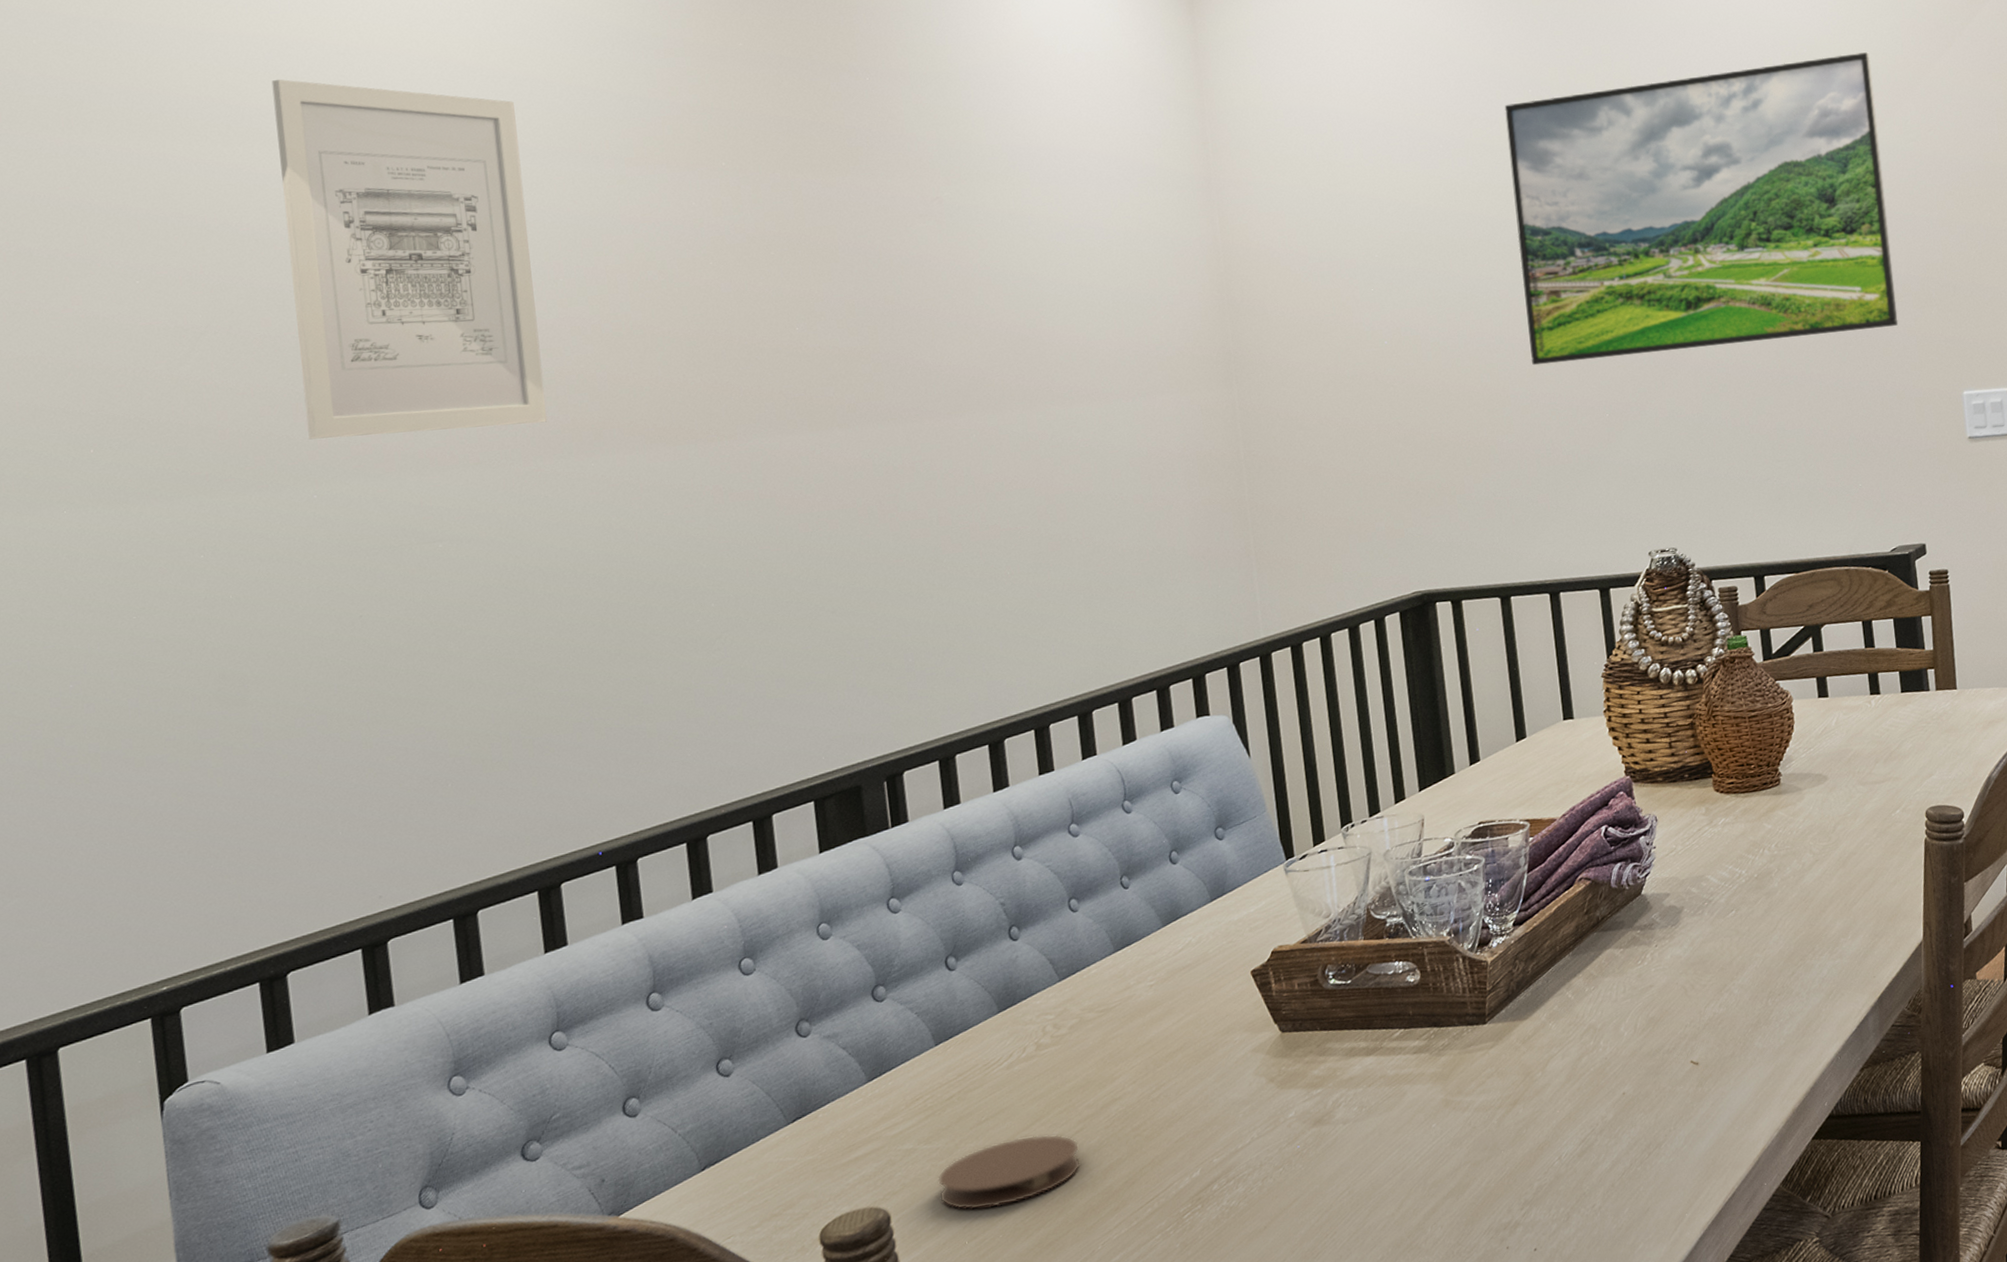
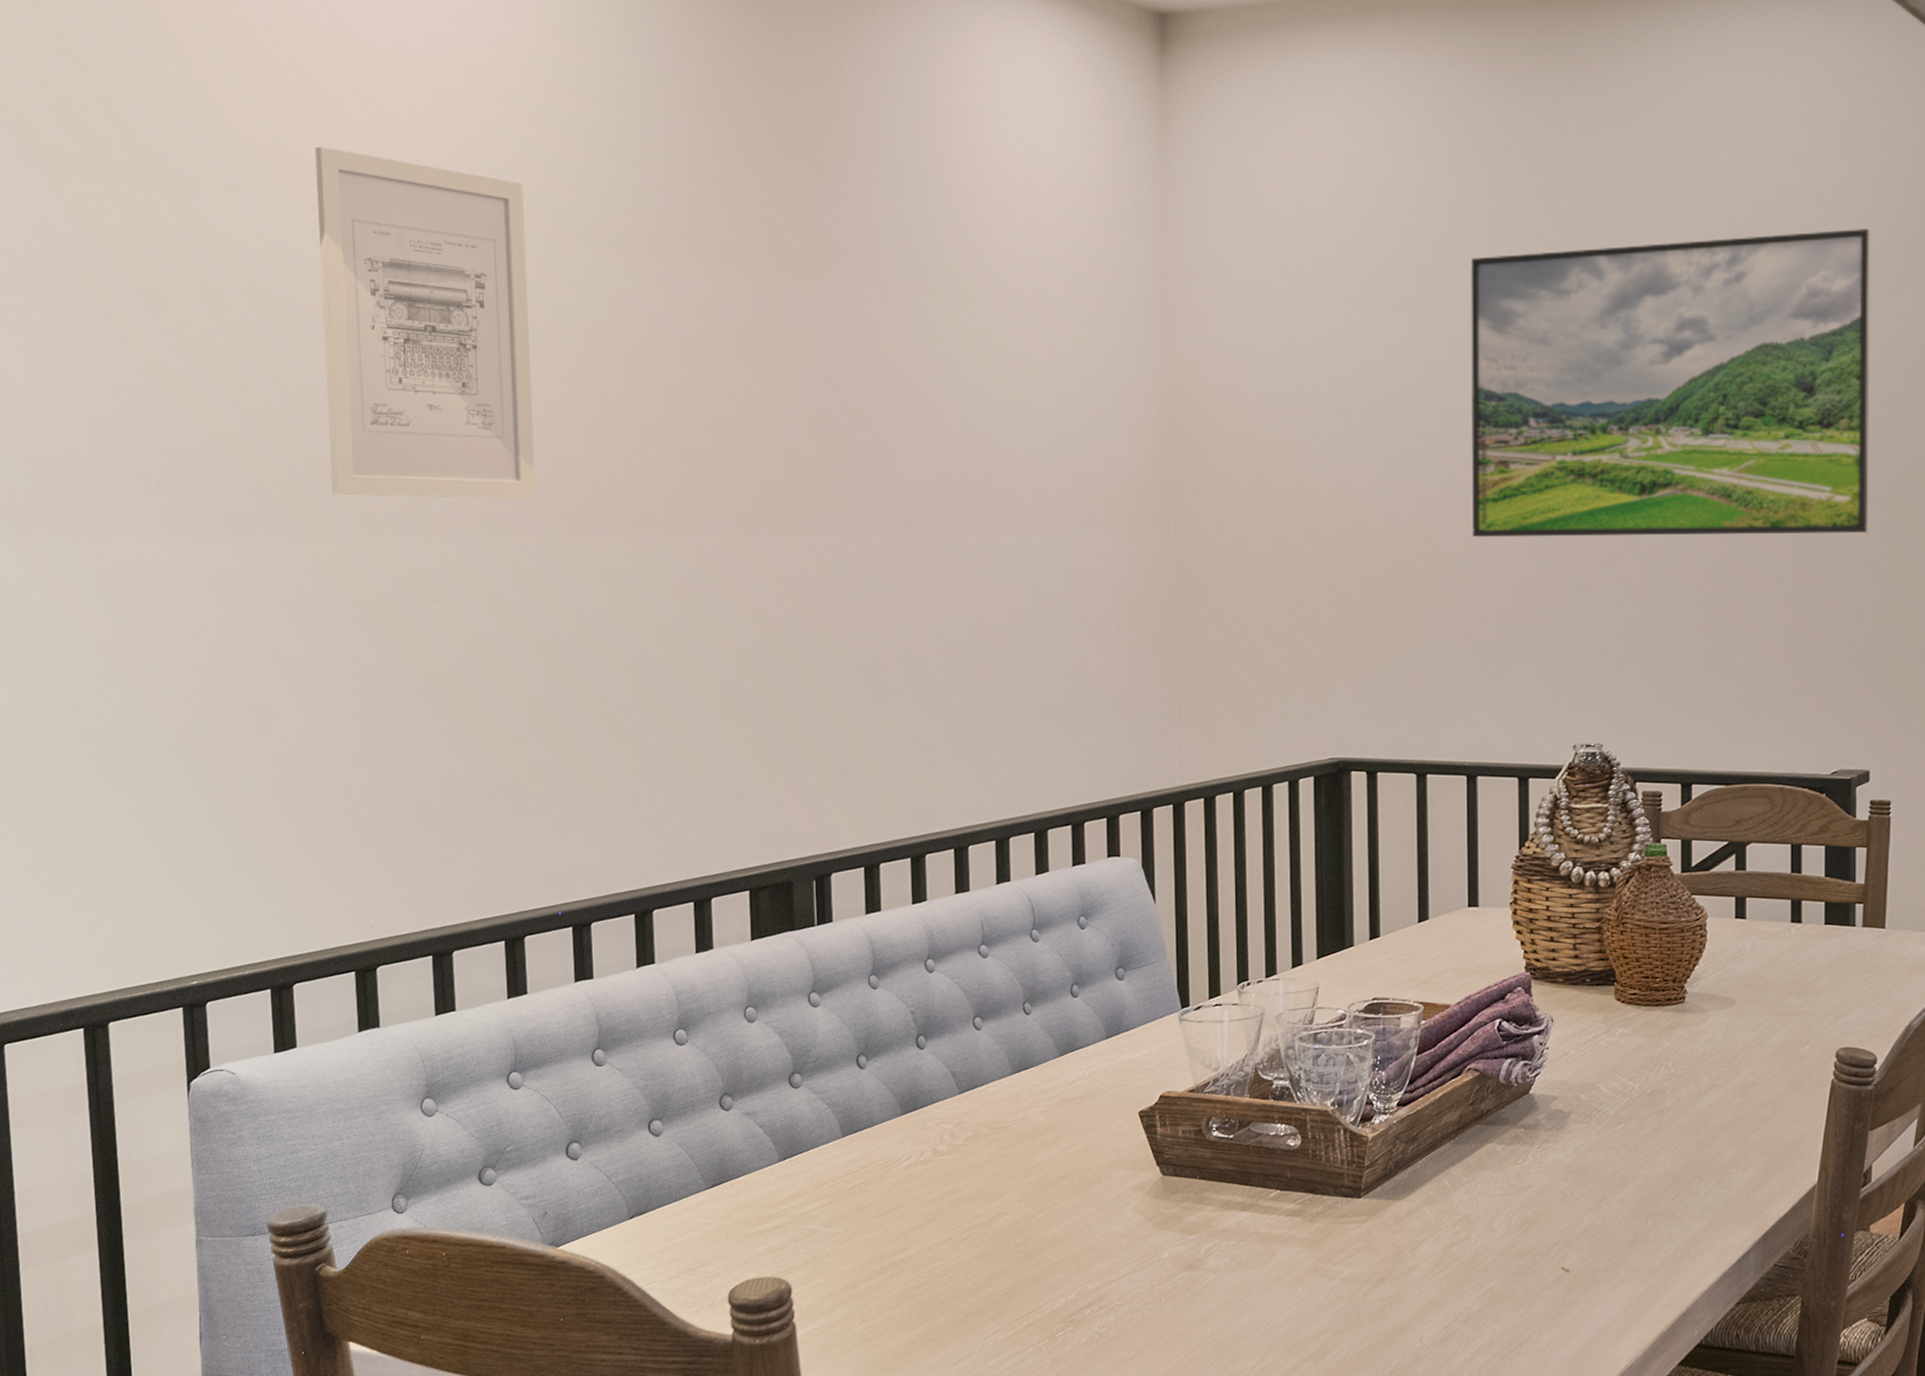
coaster: present [938,1134,1081,1210] -> none [836,1235,965,1296]

